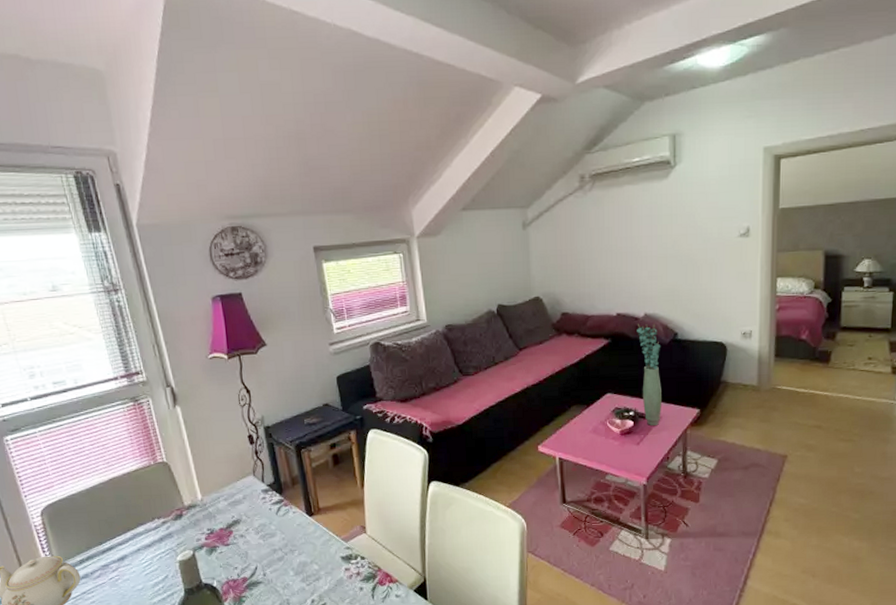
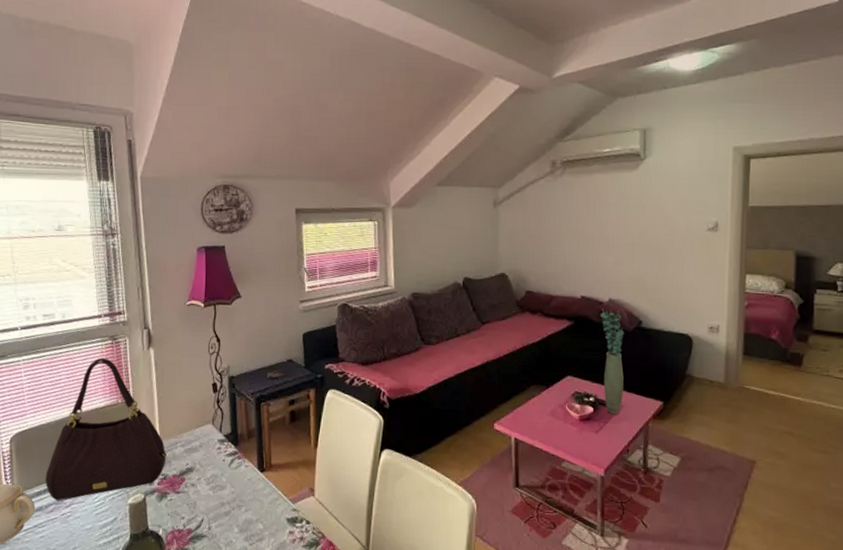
handbag: none [85,421,211,567] -> present [45,358,167,501]

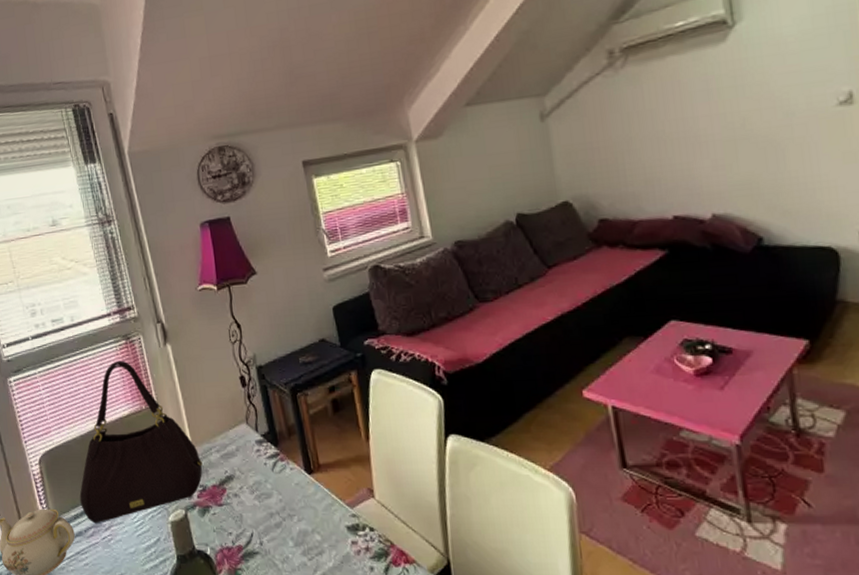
vase: present [600,308,625,415] -> none [703,227,752,364]

